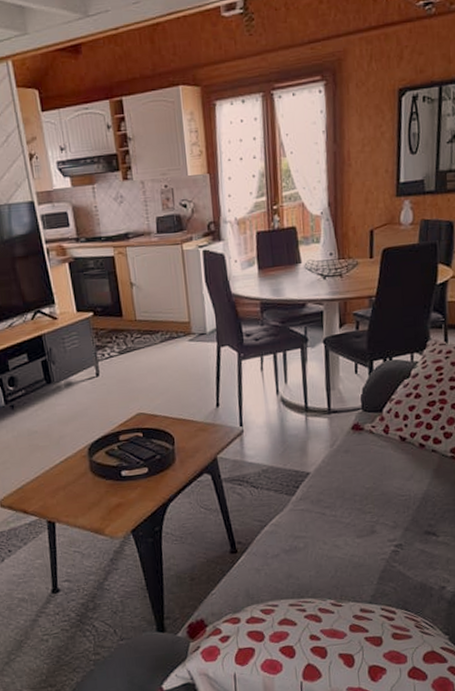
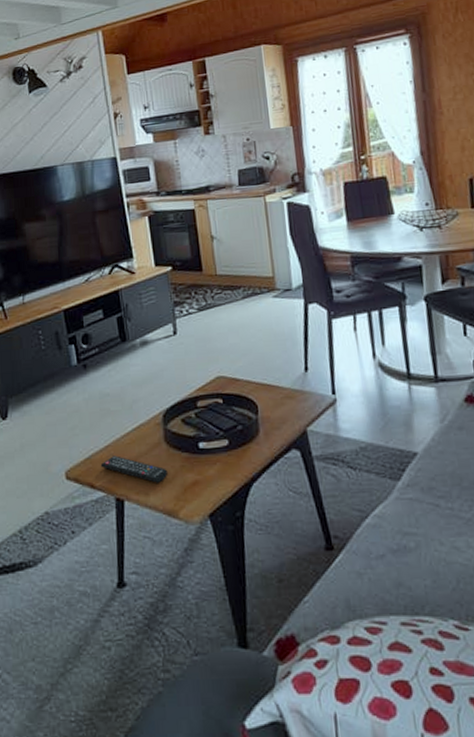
remote control: none [32,485,95,507] -> present [100,455,169,483]

